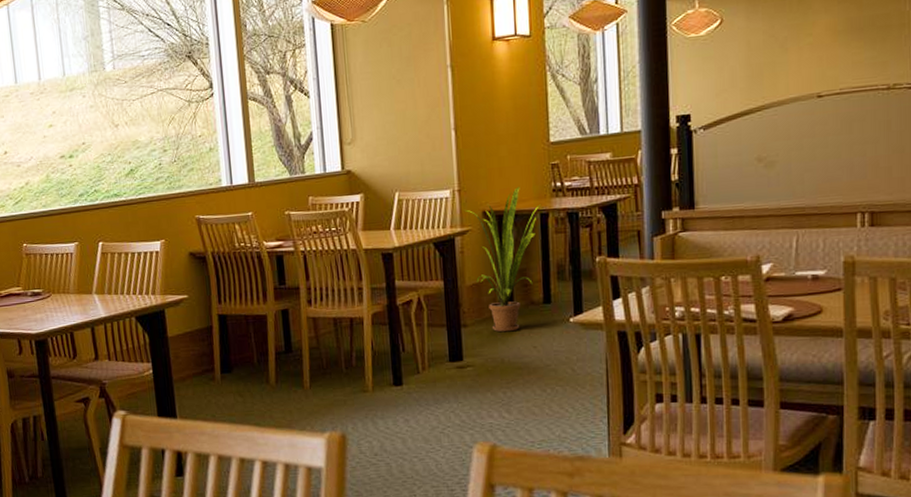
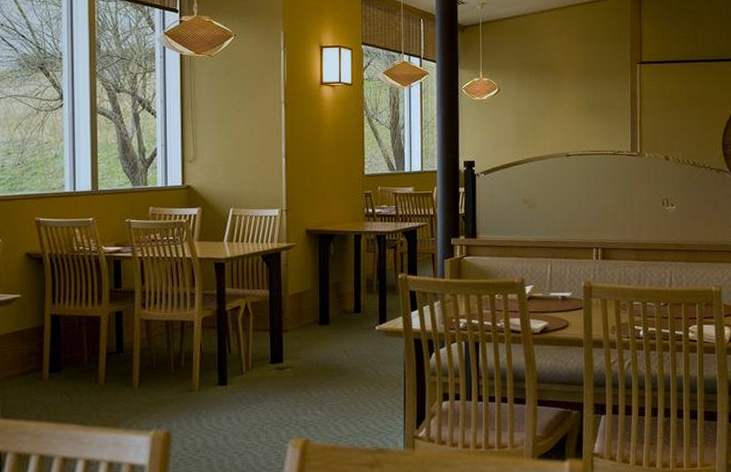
house plant: present [465,187,542,332] -> none [291,211,356,338]

